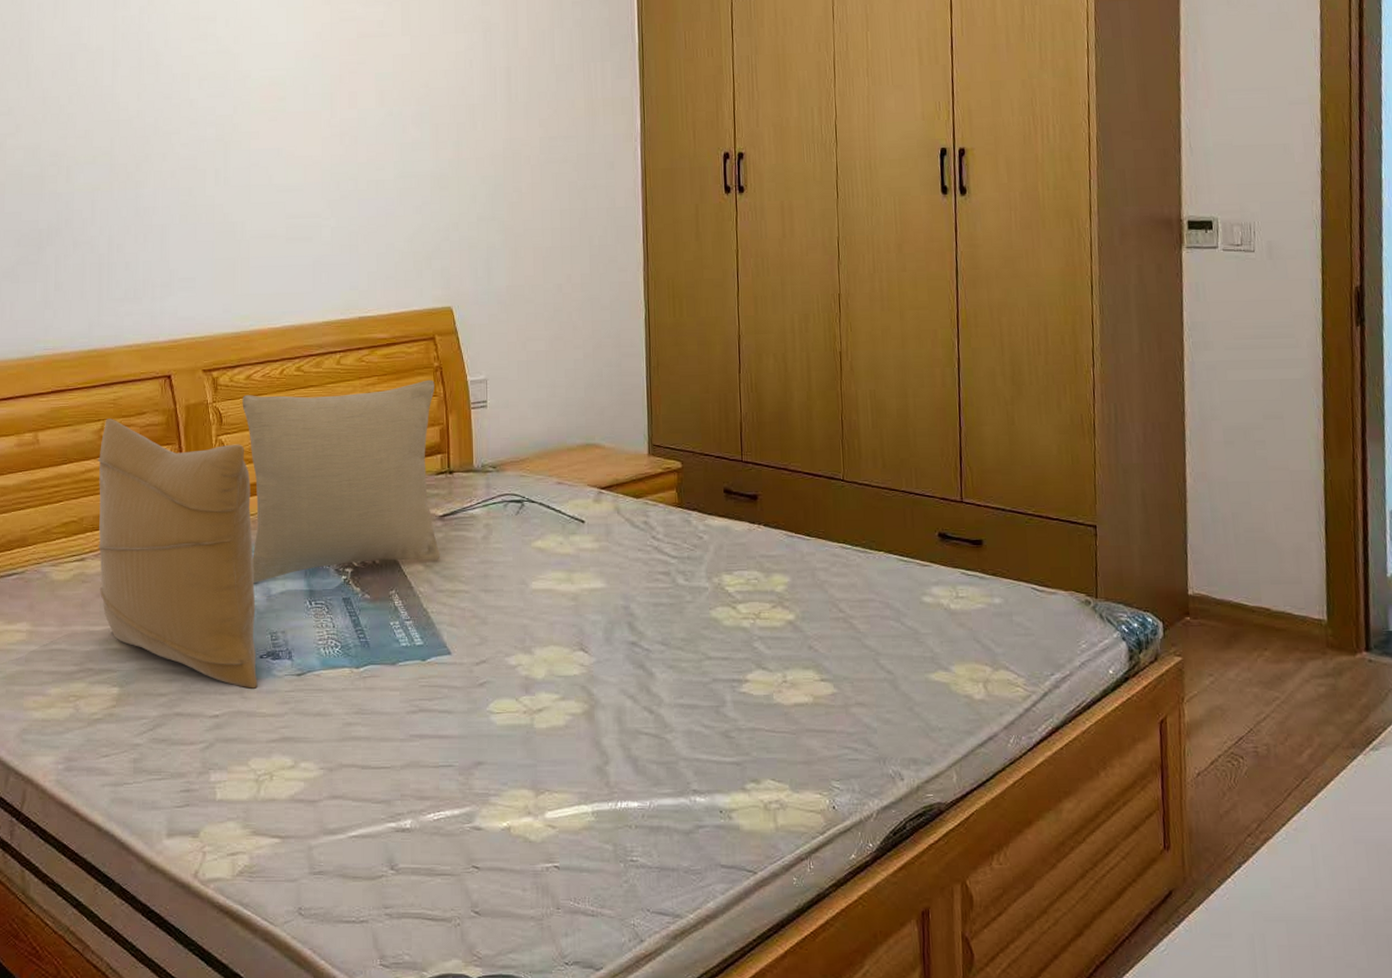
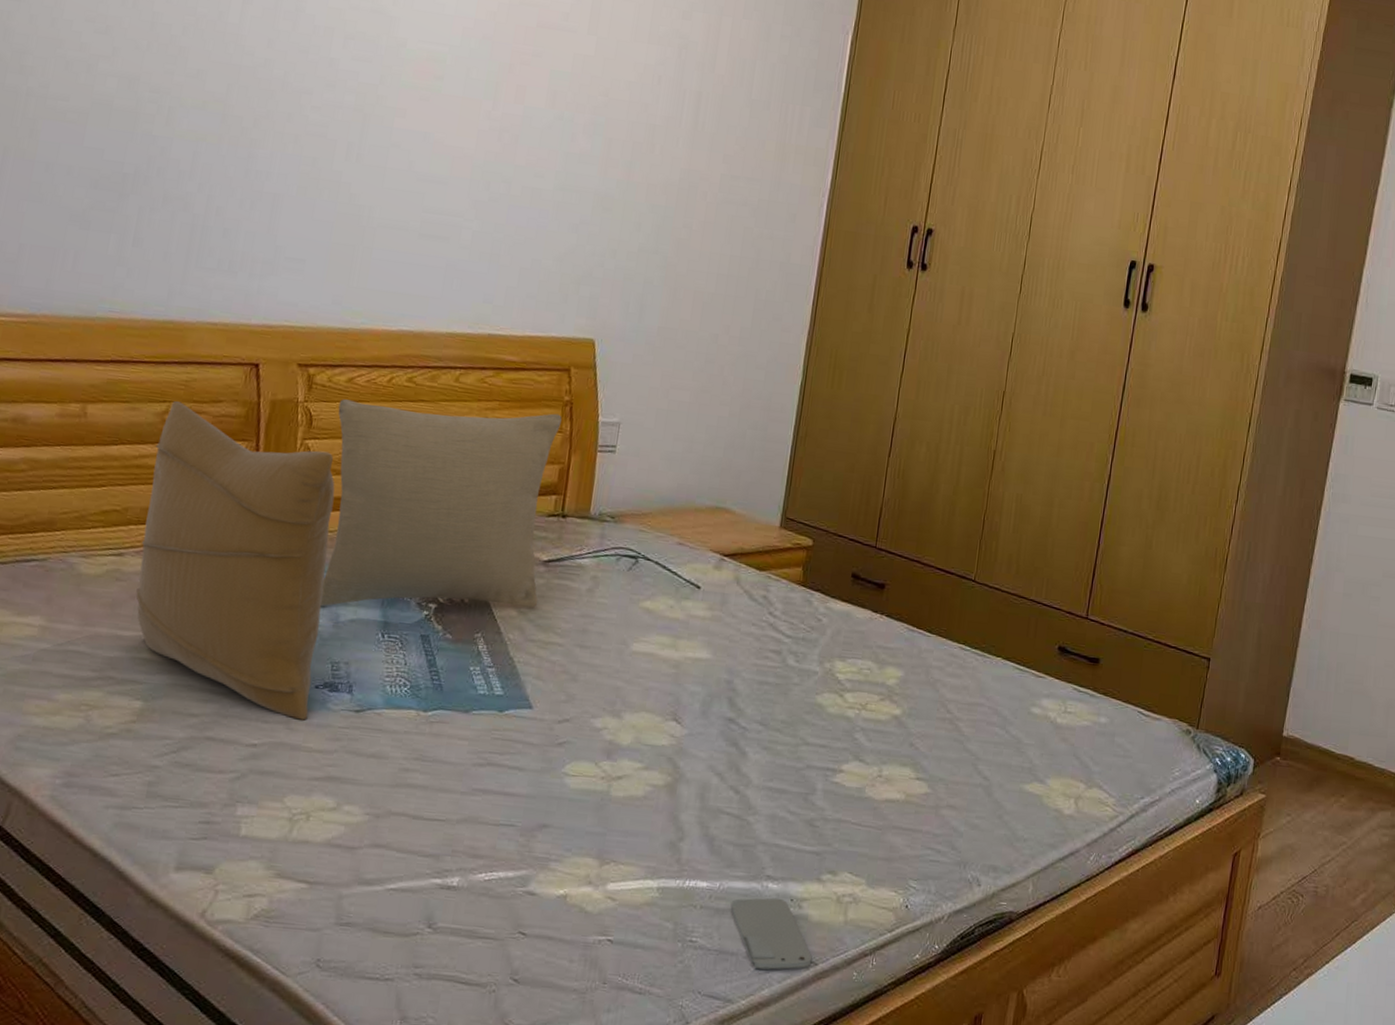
smartphone: none [663,811,751,882] -> present [730,898,813,970]

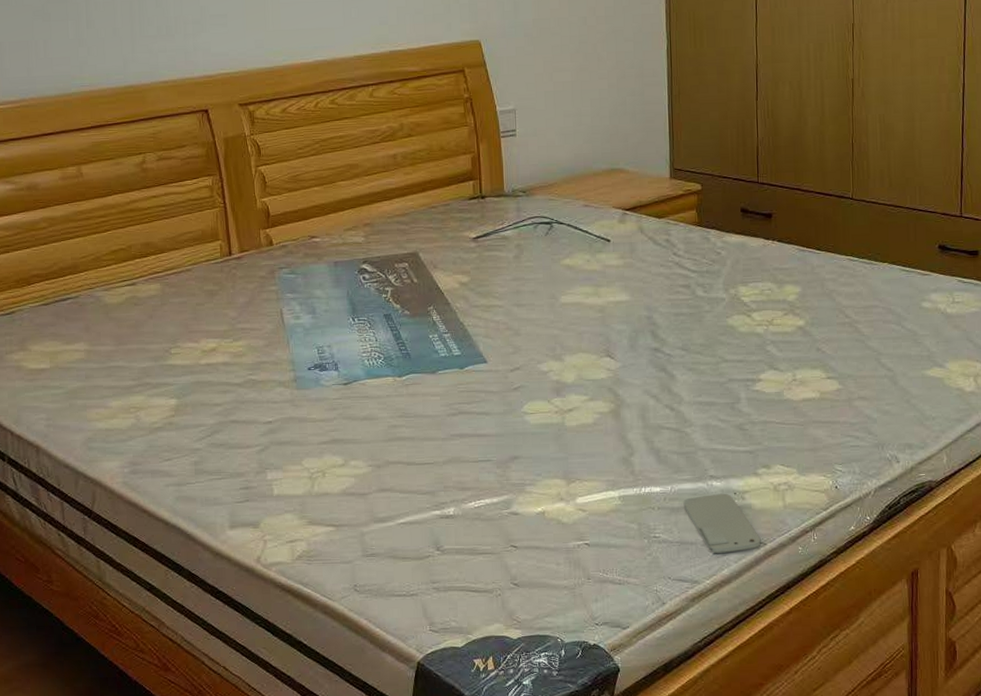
pillow: present [135,401,335,722] -> none [141,152,307,398]
pillow: present [320,399,562,608] -> none [279,110,475,302]

